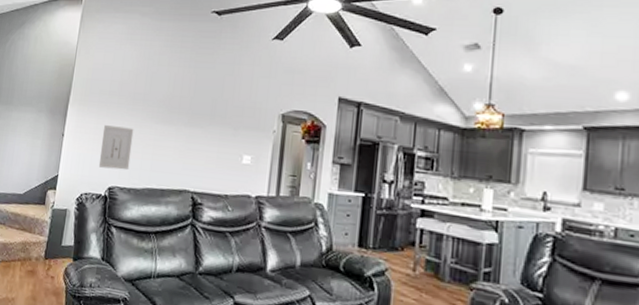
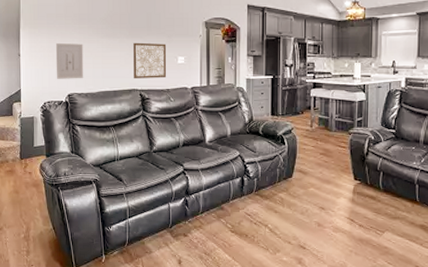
wall art: none [187,132,231,181] -> present [133,42,167,79]

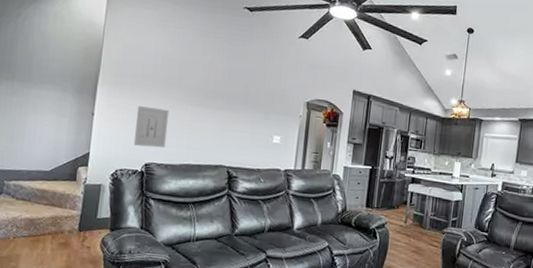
wall art: present [133,42,167,79] -> none [222,115,263,157]

